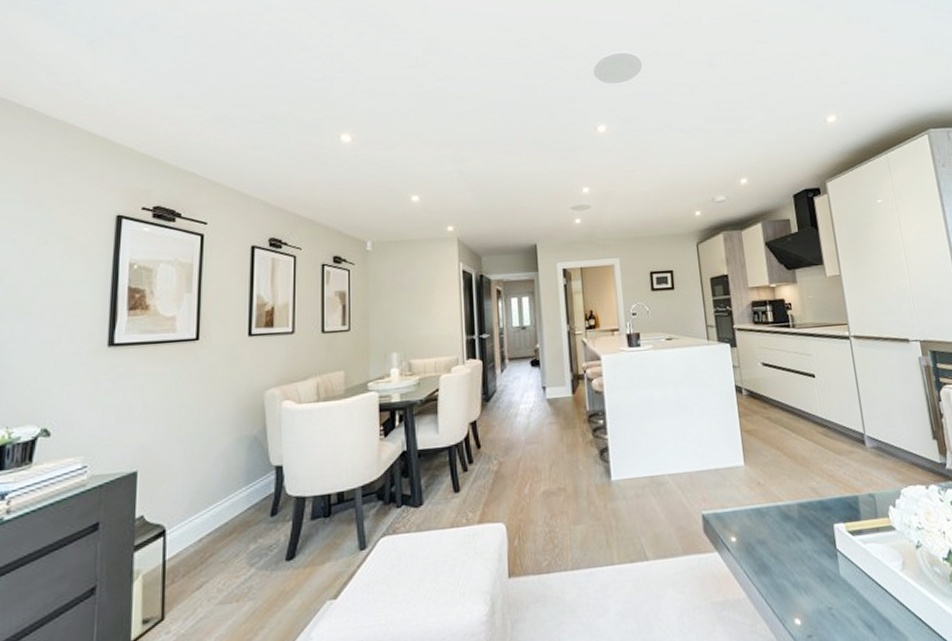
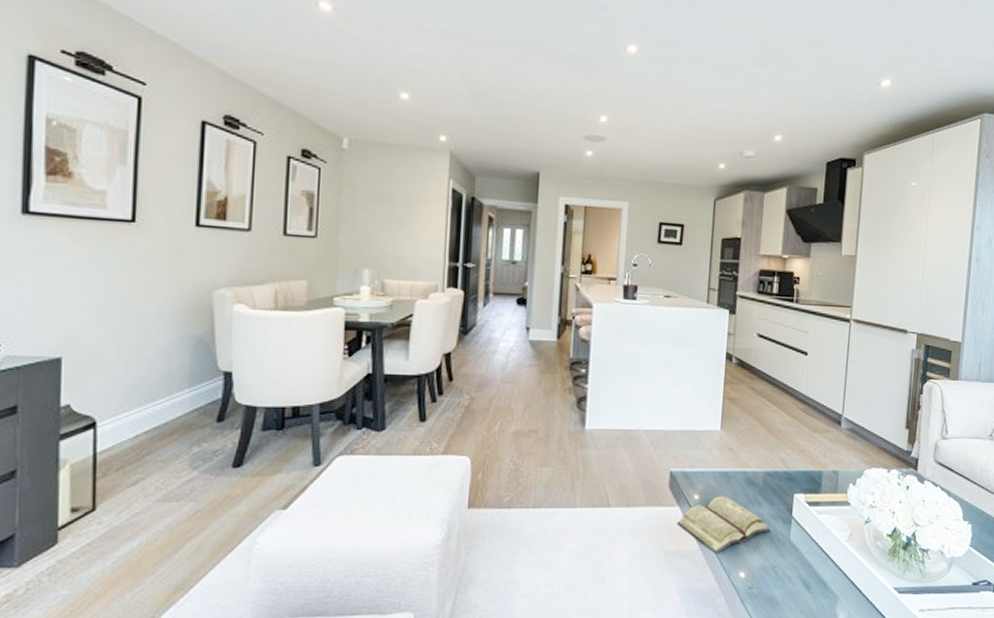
diary: none [718,534,818,601] -> present [677,496,771,554]

